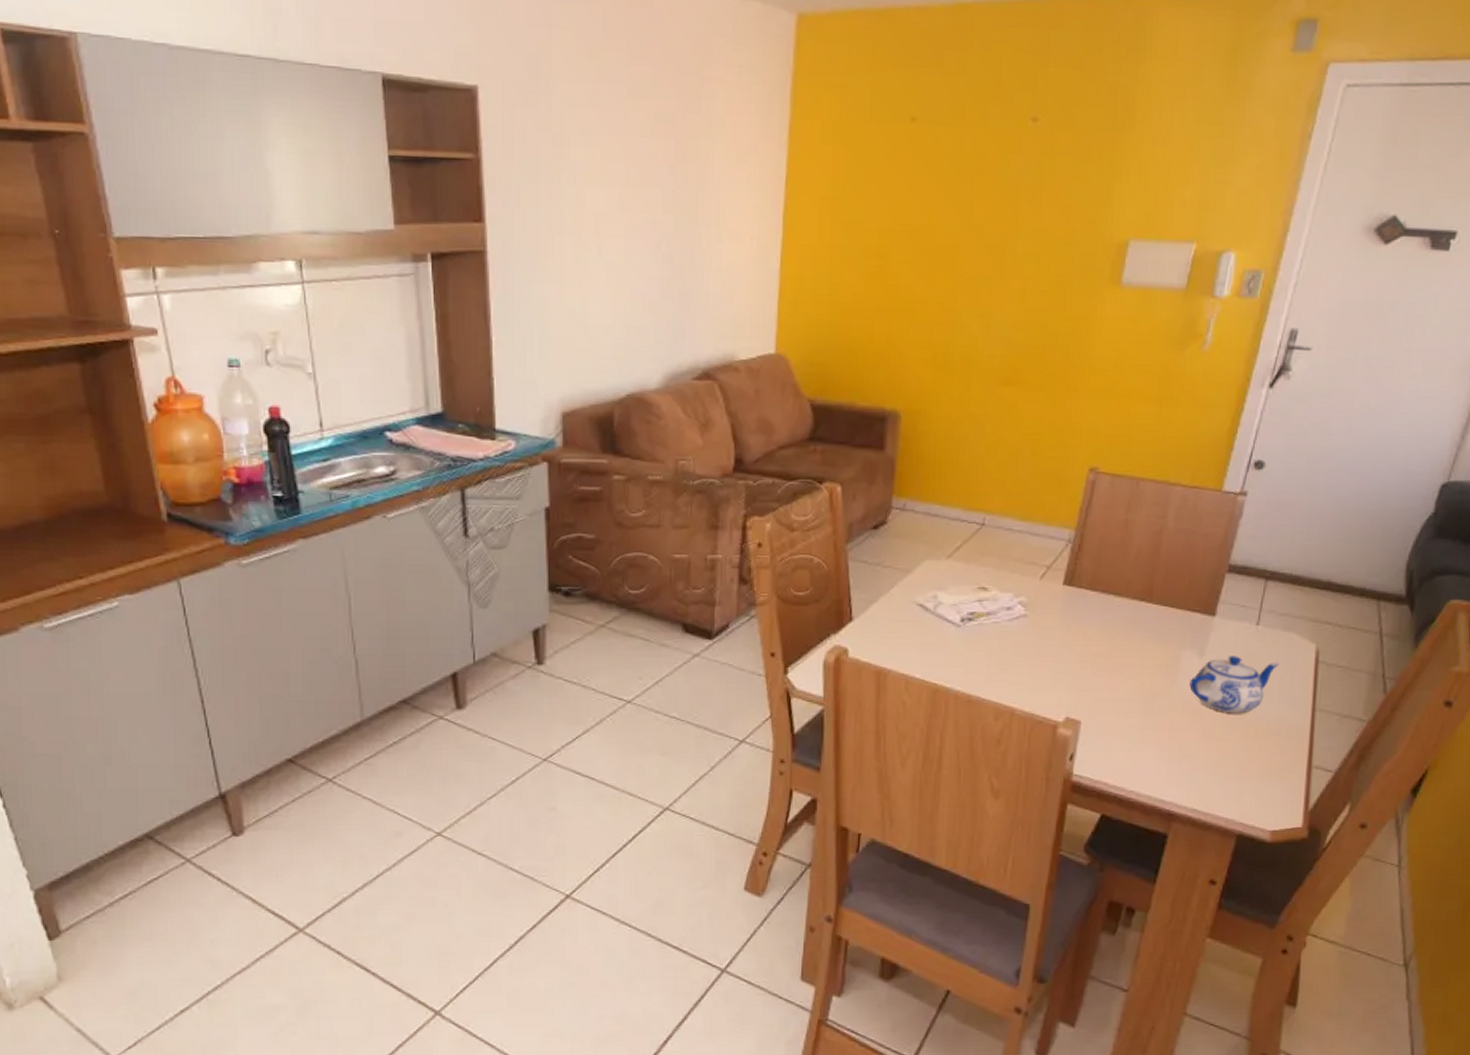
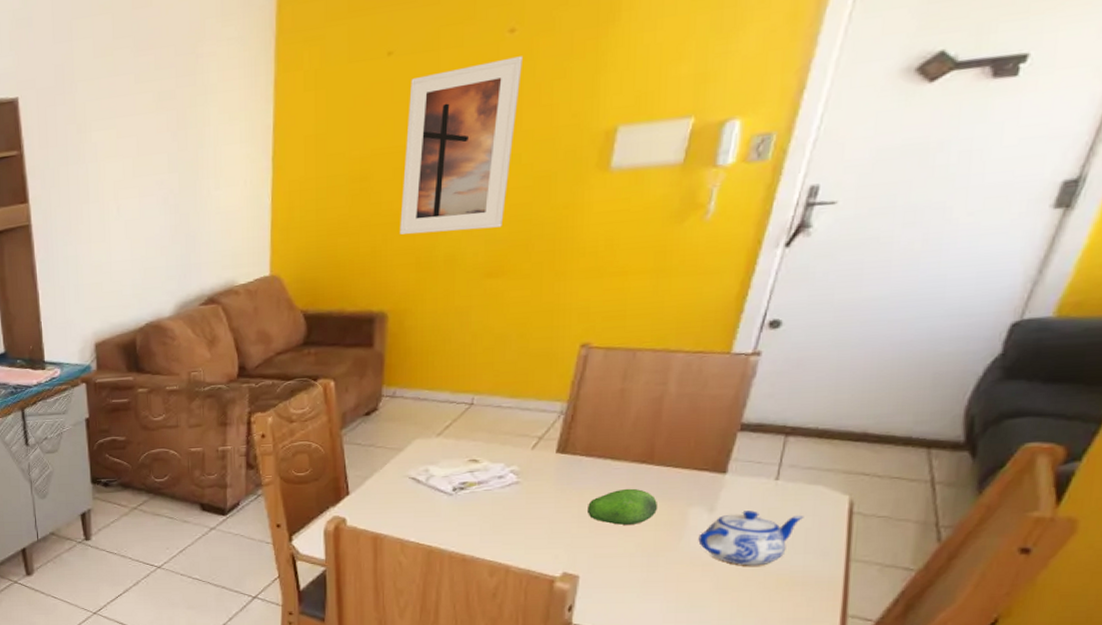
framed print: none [917,148,1045,331] -> present [400,56,524,235]
fruit: none [1091,627,1155,666] -> present [588,488,658,525]

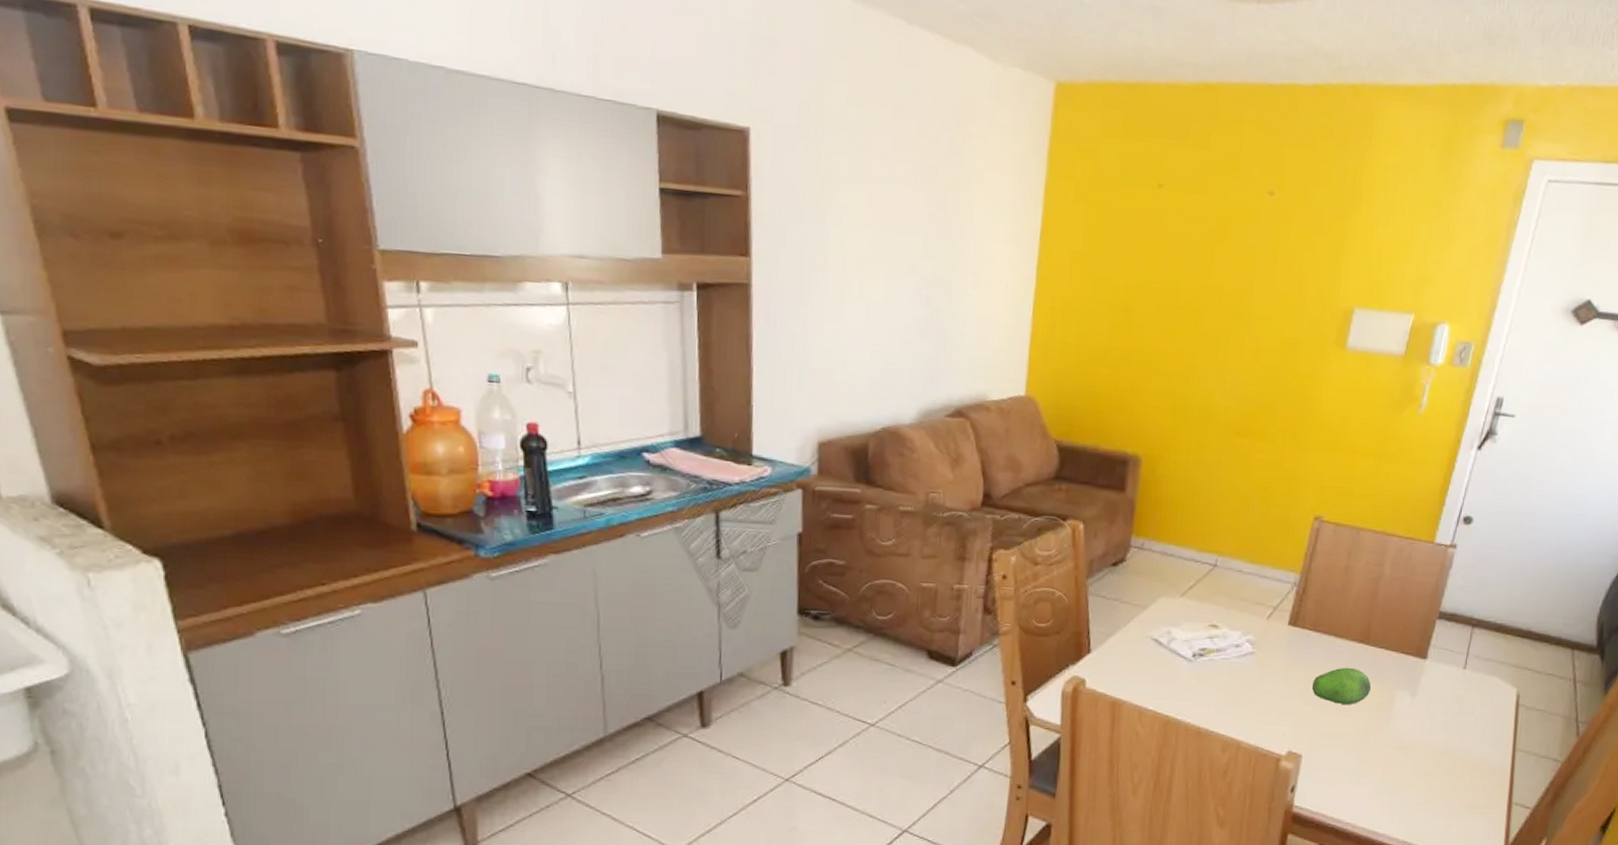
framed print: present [400,56,524,235] -> none [1158,216,1280,386]
teapot: present [698,510,804,566] -> none [1402,697,1484,752]

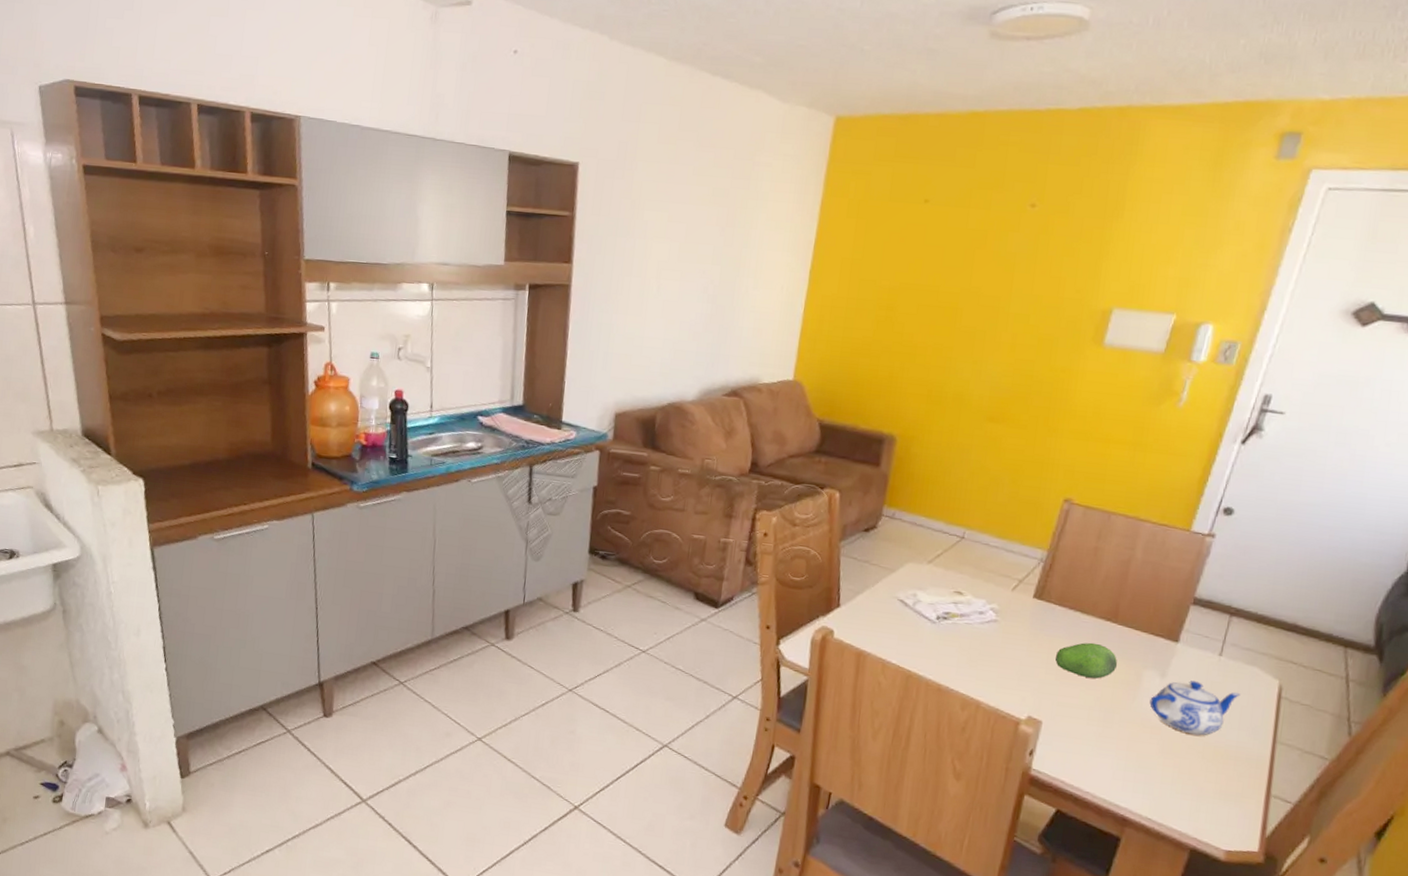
teapot: none [1402,697,1484,752] -> present [1149,680,1241,736]

